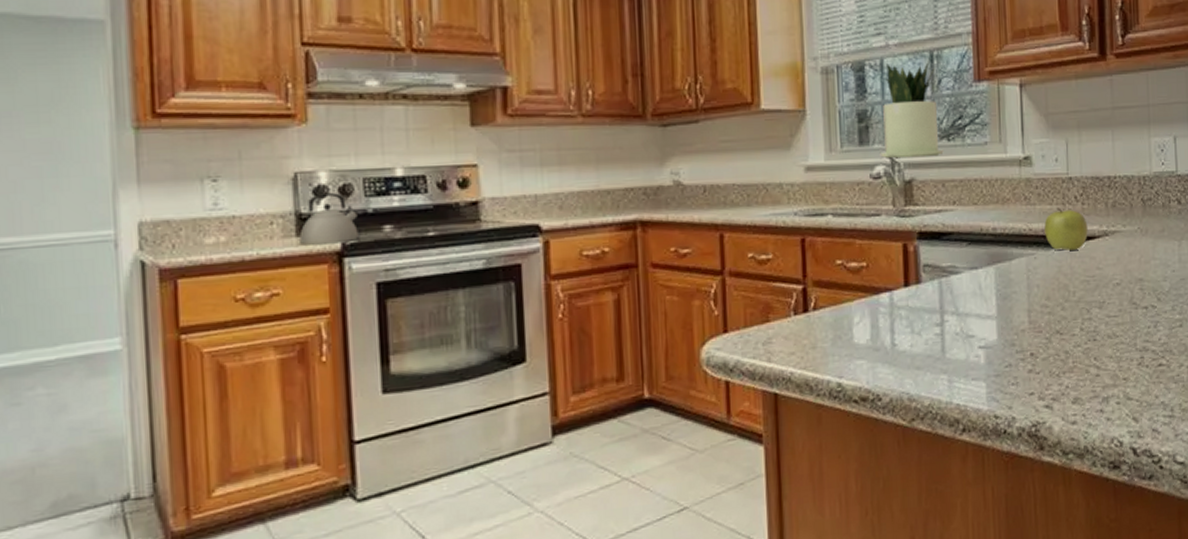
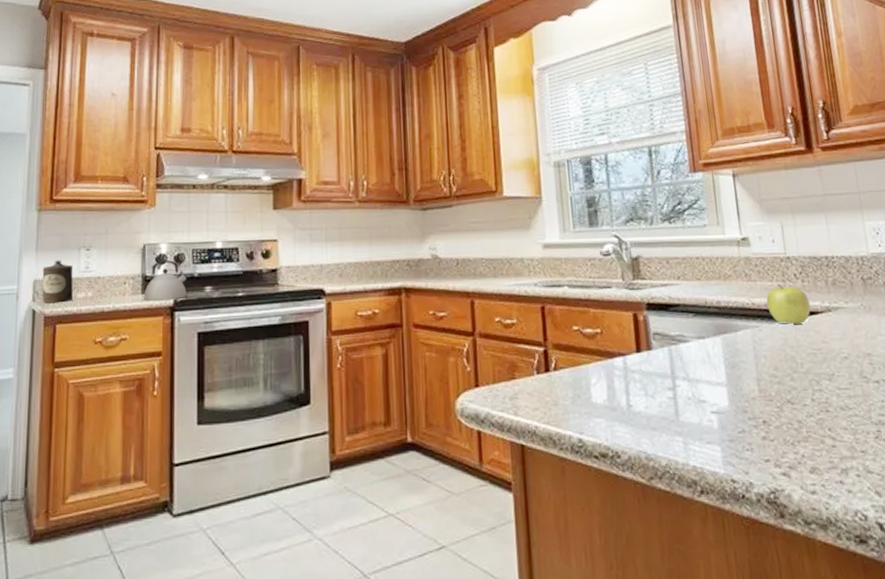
canister: none [150,195,198,252] -> present [42,260,73,304]
planter: present [880,61,944,159] -> none [608,155,666,239]

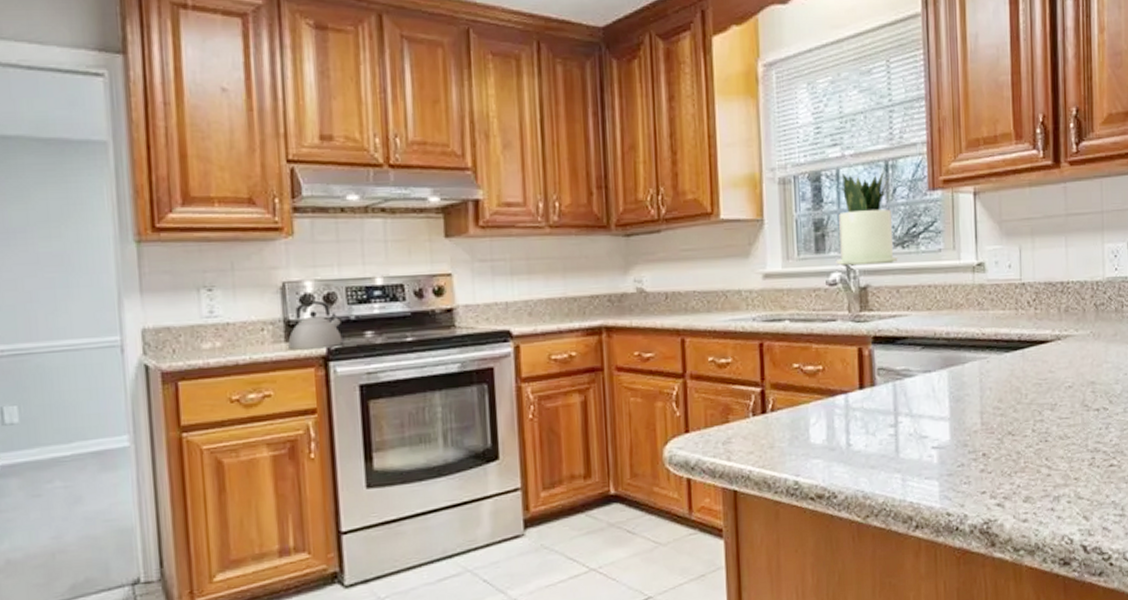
canister: present [42,260,73,304] -> none [152,303,196,357]
planter: none [608,155,666,239] -> present [835,170,898,266]
fruit: present [766,284,811,324] -> none [997,313,1041,354]

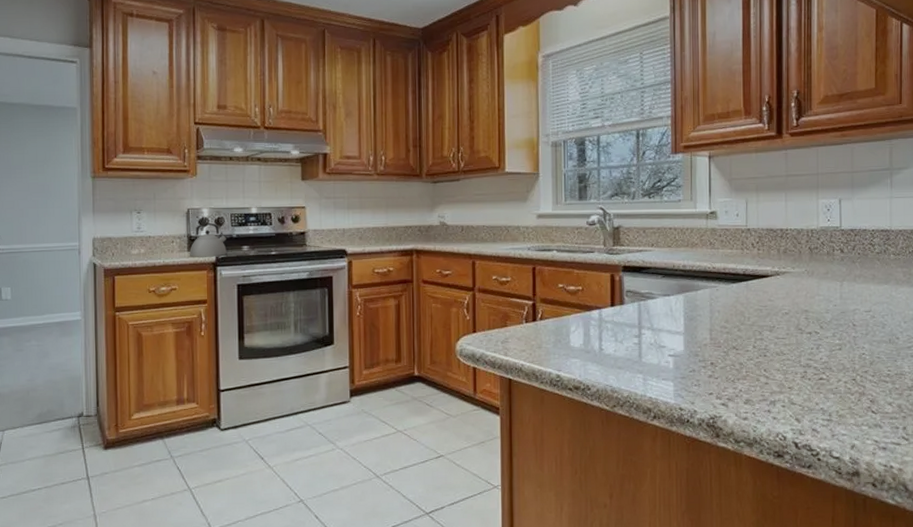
planter: present [835,170,898,266] -> none [595,138,645,211]

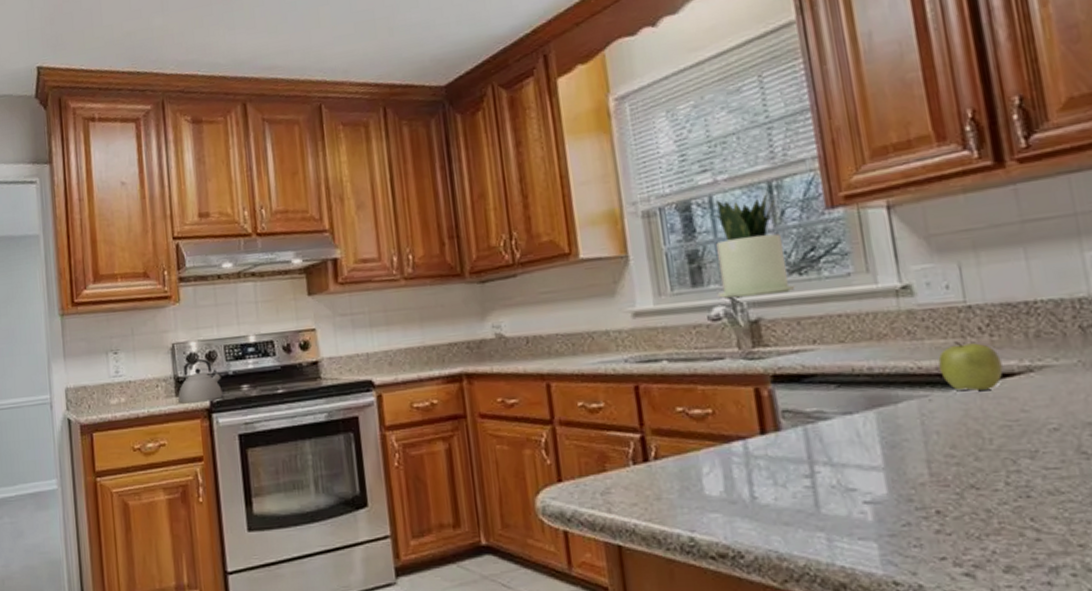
planter: none [595,138,645,211] -> present [715,192,796,299]
fruit: none [726,252,762,285] -> present [938,341,1003,391]

